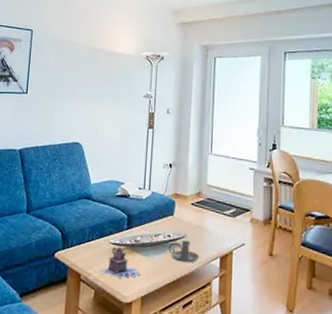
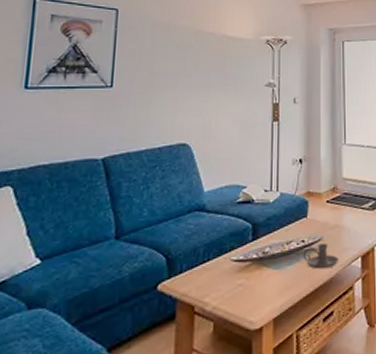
teapot: present [101,247,141,278] -> none [221,264,272,301]

